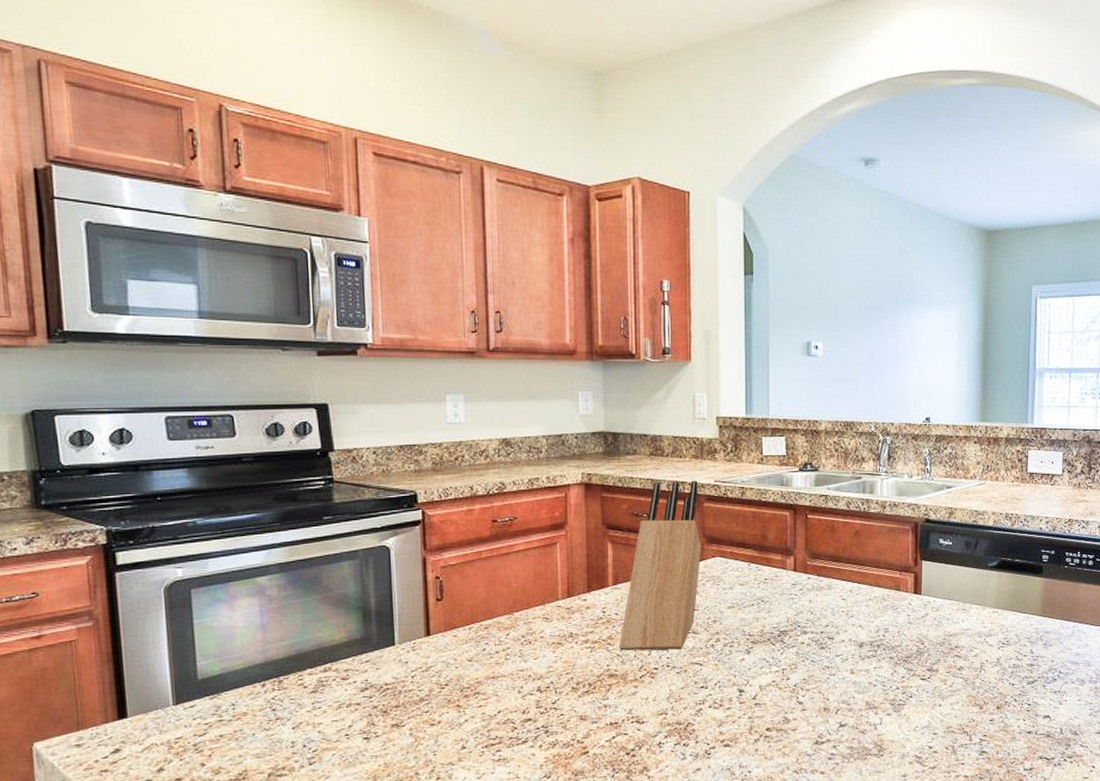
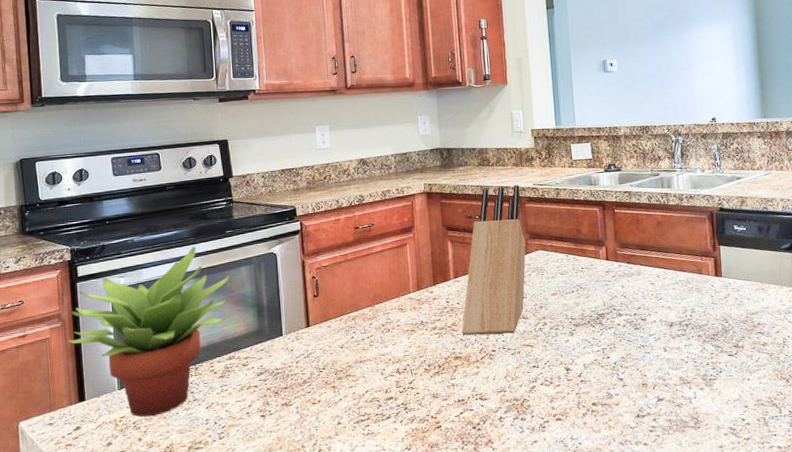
succulent plant: none [102,534,329,738] -> present [67,246,231,417]

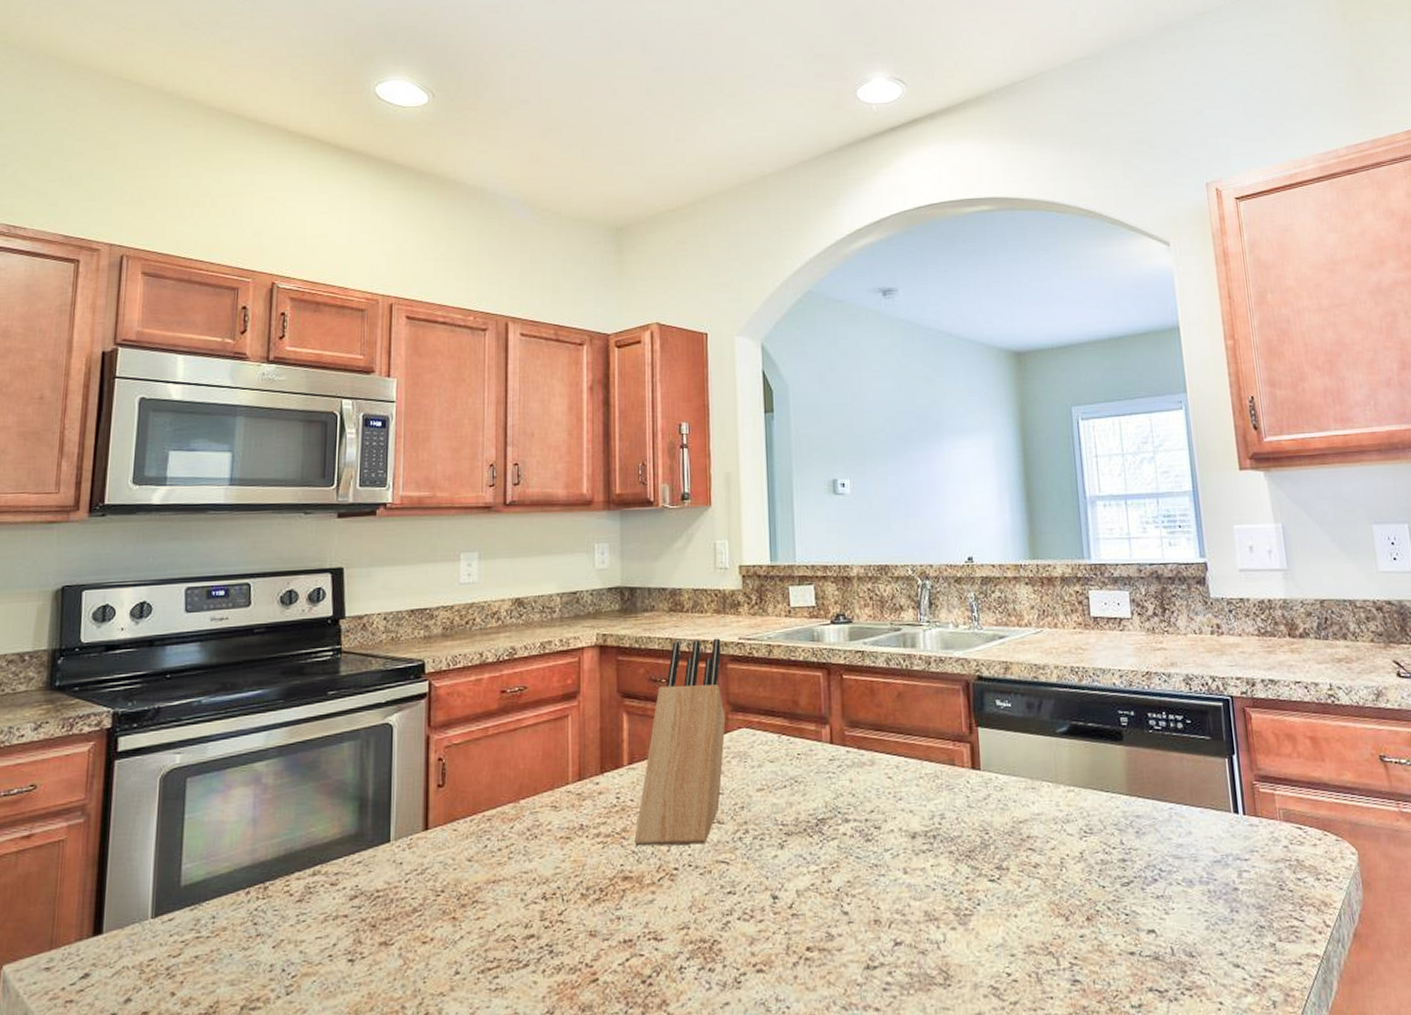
succulent plant: present [67,246,231,417] -> none [89,712,328,960]

